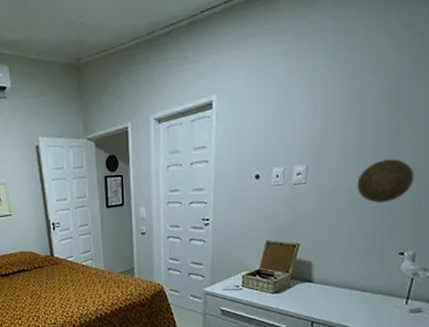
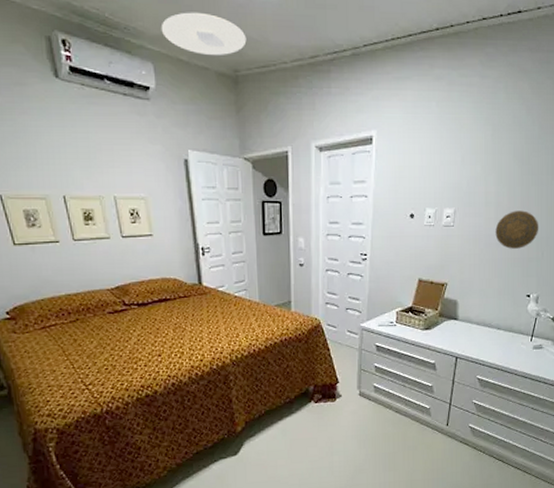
ceiling light: none [14,12,87,51] -> present [161,12,247,55]

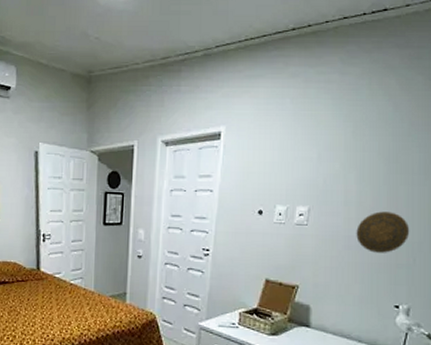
ceiling light: present [161,12,247,55] -> none [26,22,102,58]

